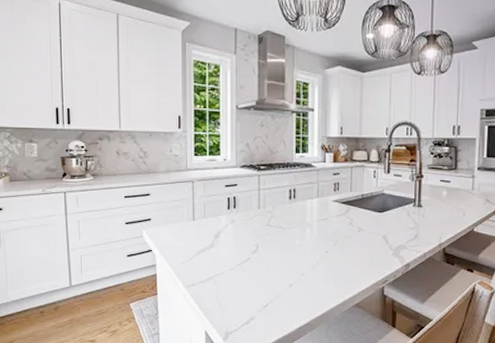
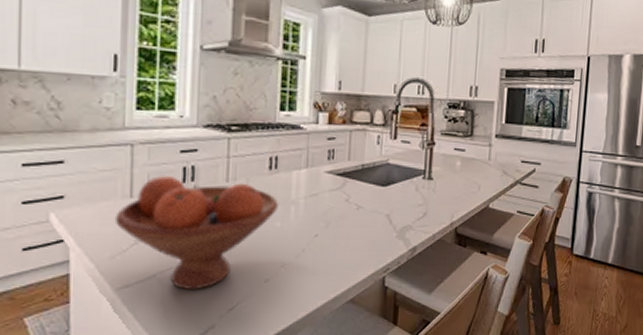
fruit bowl: none [183,203,297,291] -> present [114,175,279,291]

